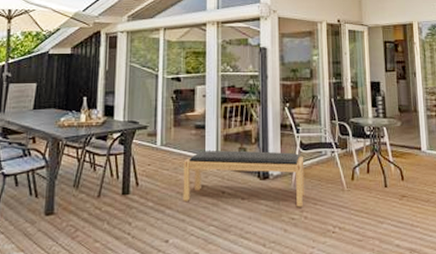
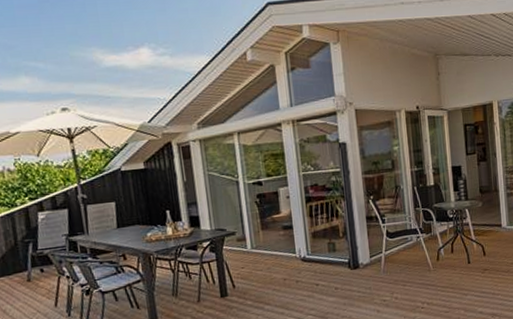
bench: present [183,150,305,207] -> none [275,242,394,297]

